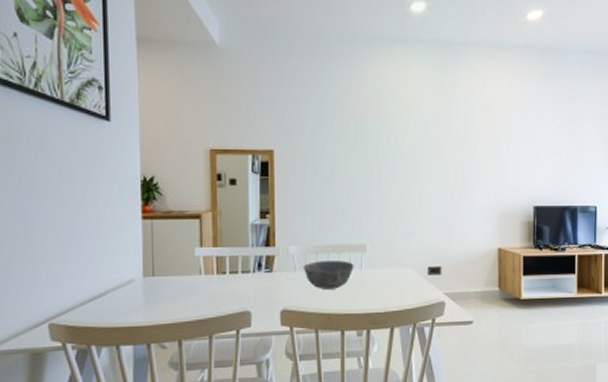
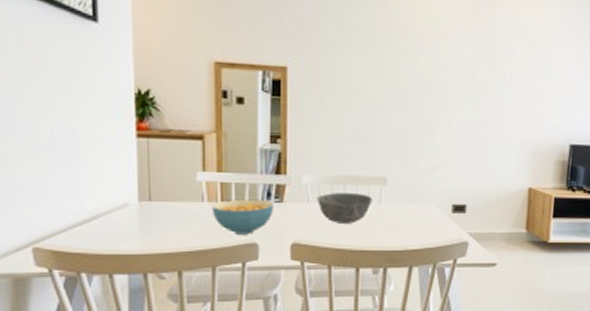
cereal bowl: none [209,270,264,304] -> present [213,199,273,235]

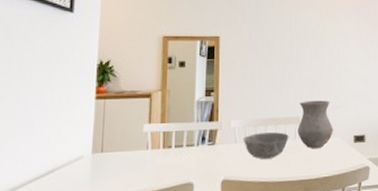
cereal bowl: present [213,199,273,235] -> none [155,143,207,176]
vase: none [383,158,427,215] -> present [298,100,333,148]

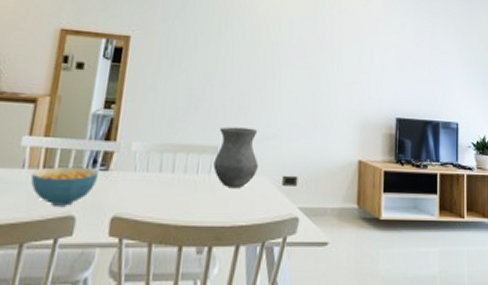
cereal bowl: none [155,143,207,176] -> present [31,166,98,206]
bowl: present [242,132,289,159] -> none [143,161,202,195]

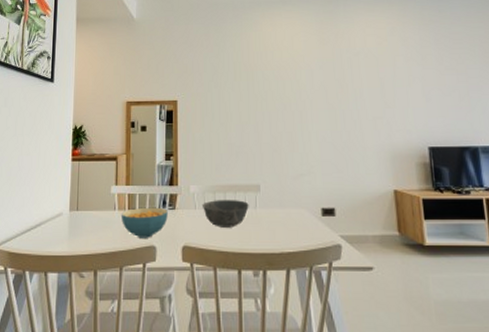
bowl: none [143,161,202,195] -> present [201,200,249,228]
vase: present [213,126,258,188] -> none [258,167,297,219]

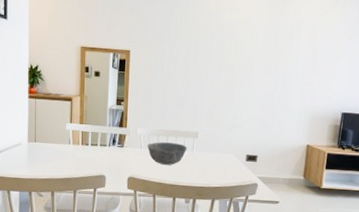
cereal bowl: present [122,207,168,238] -> none [76,143,117,169]

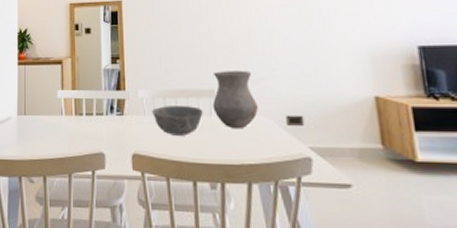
vase: none [195,118,228,162] -> present [213,70,258,128]

